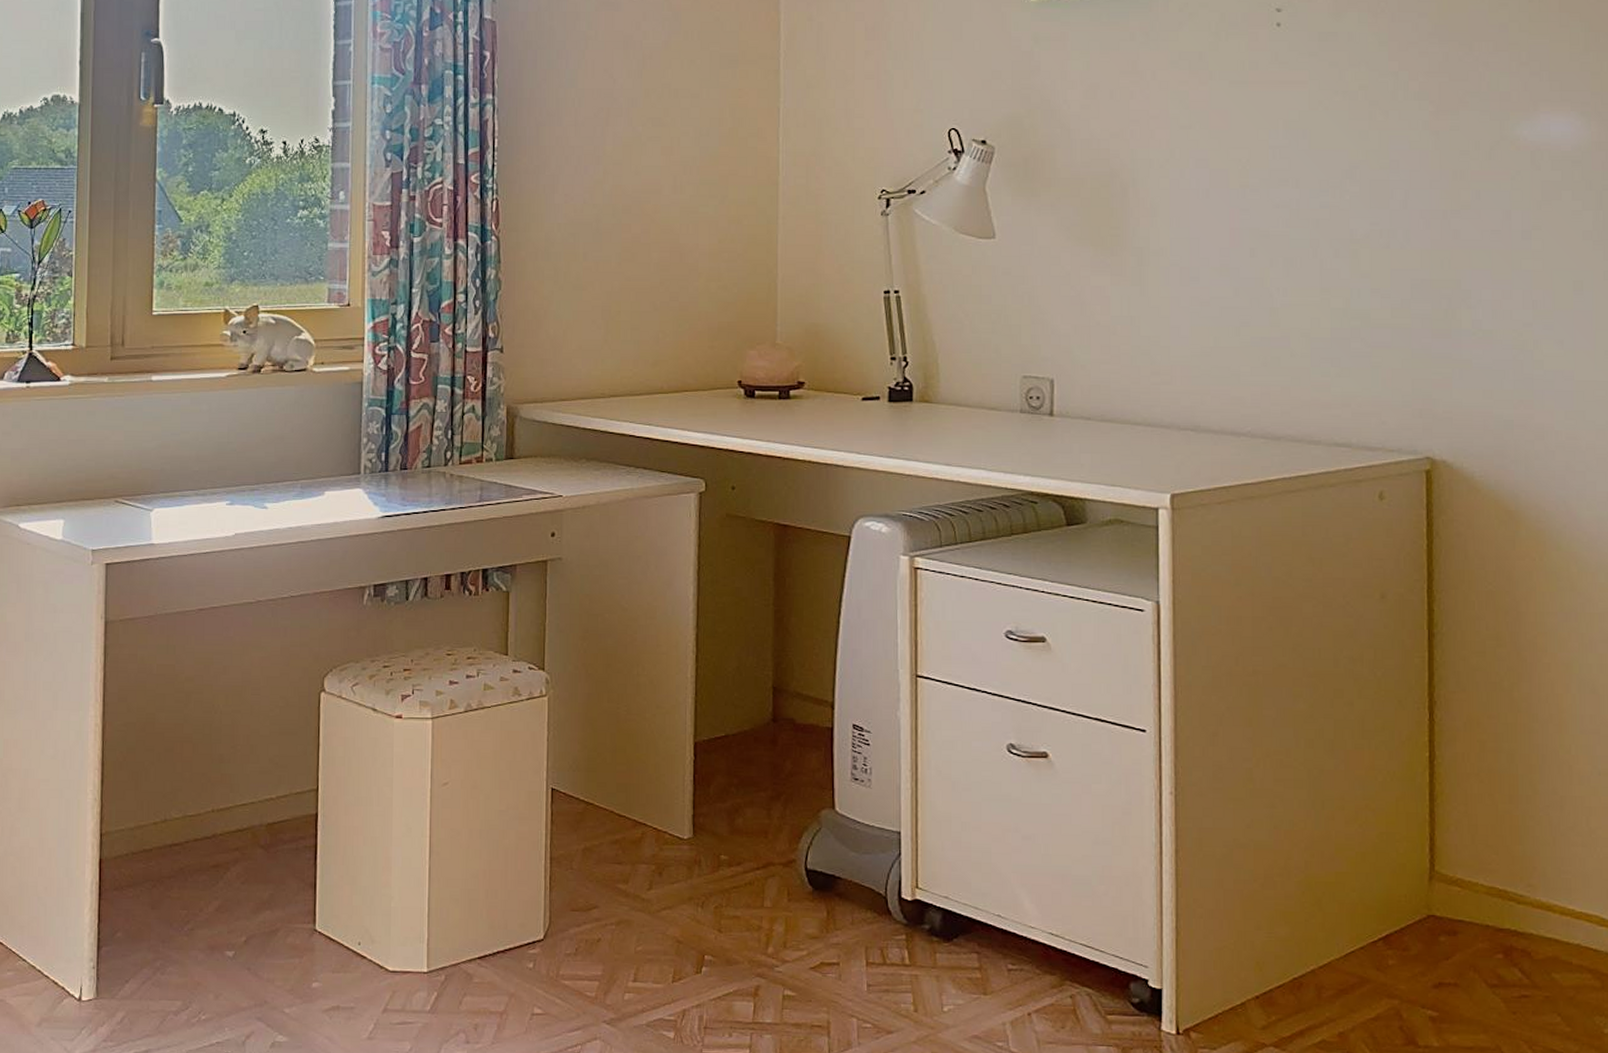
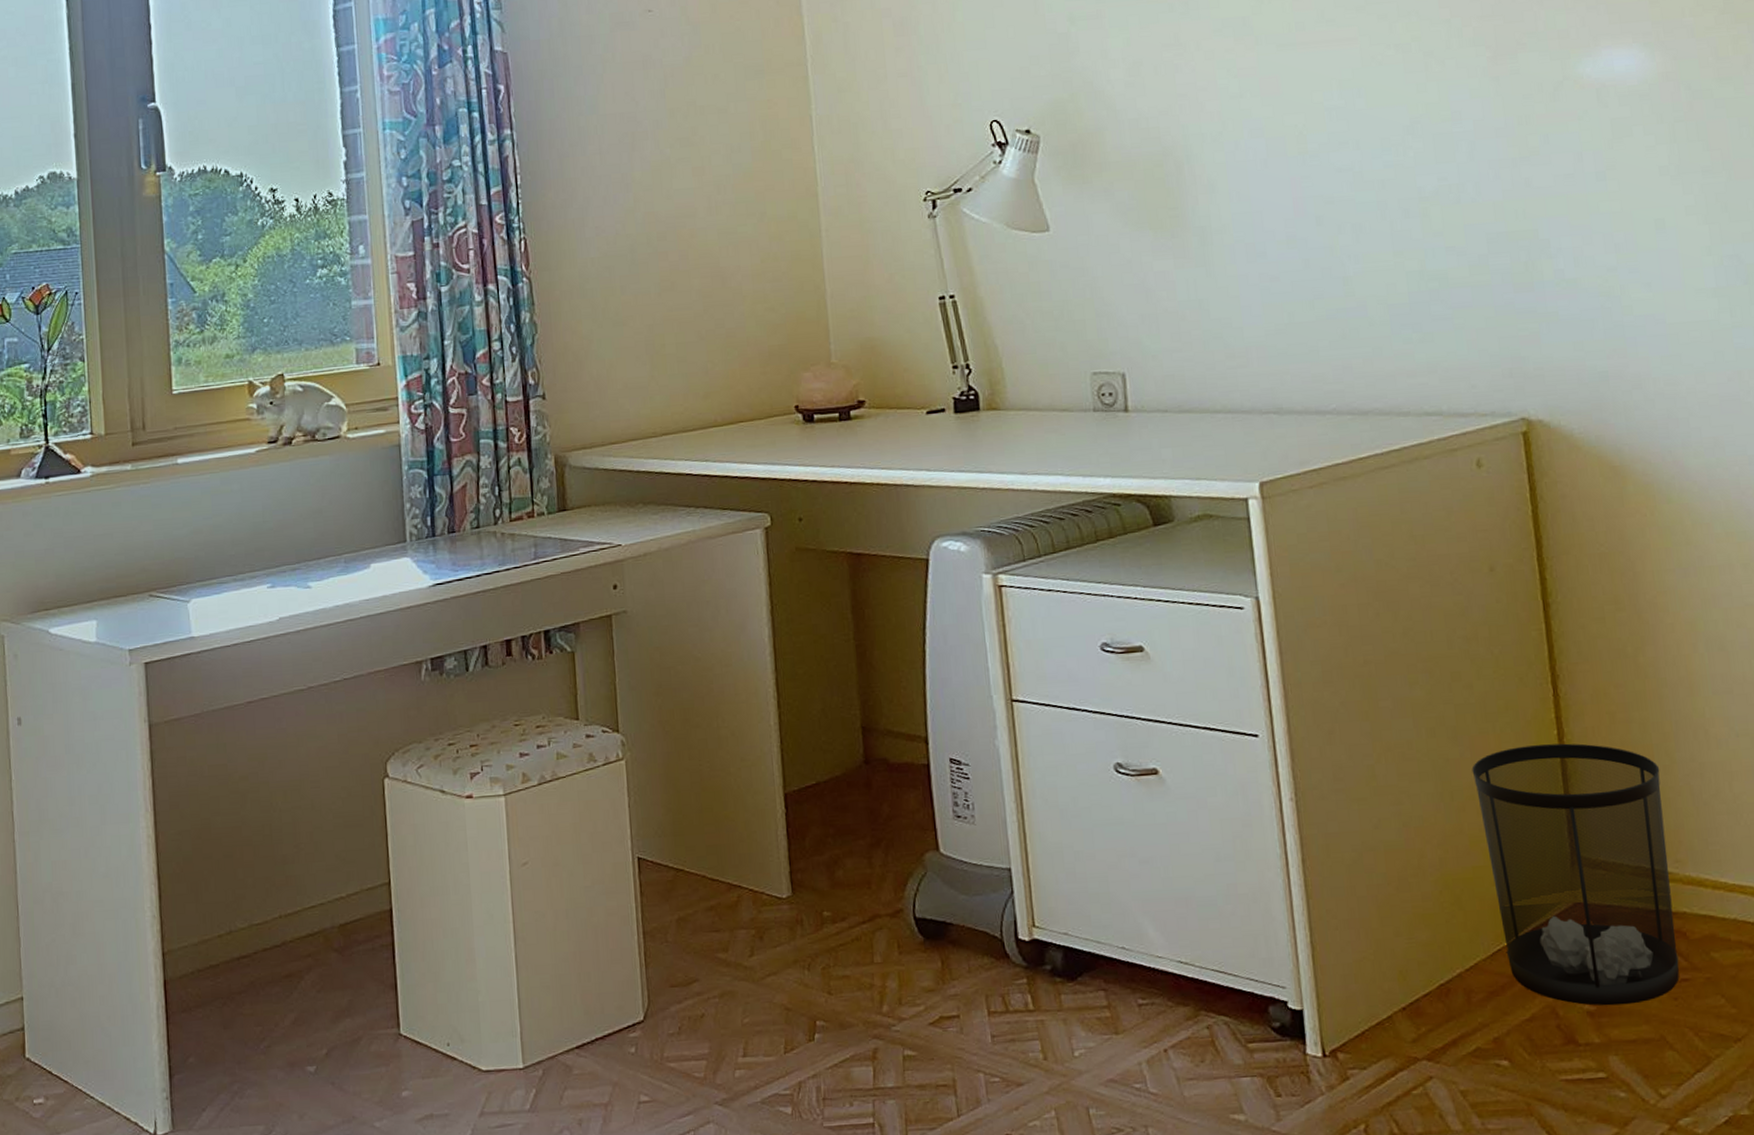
waste bin: none [1344,765,1523,1014] -> present [1472,743,1680,1006]

